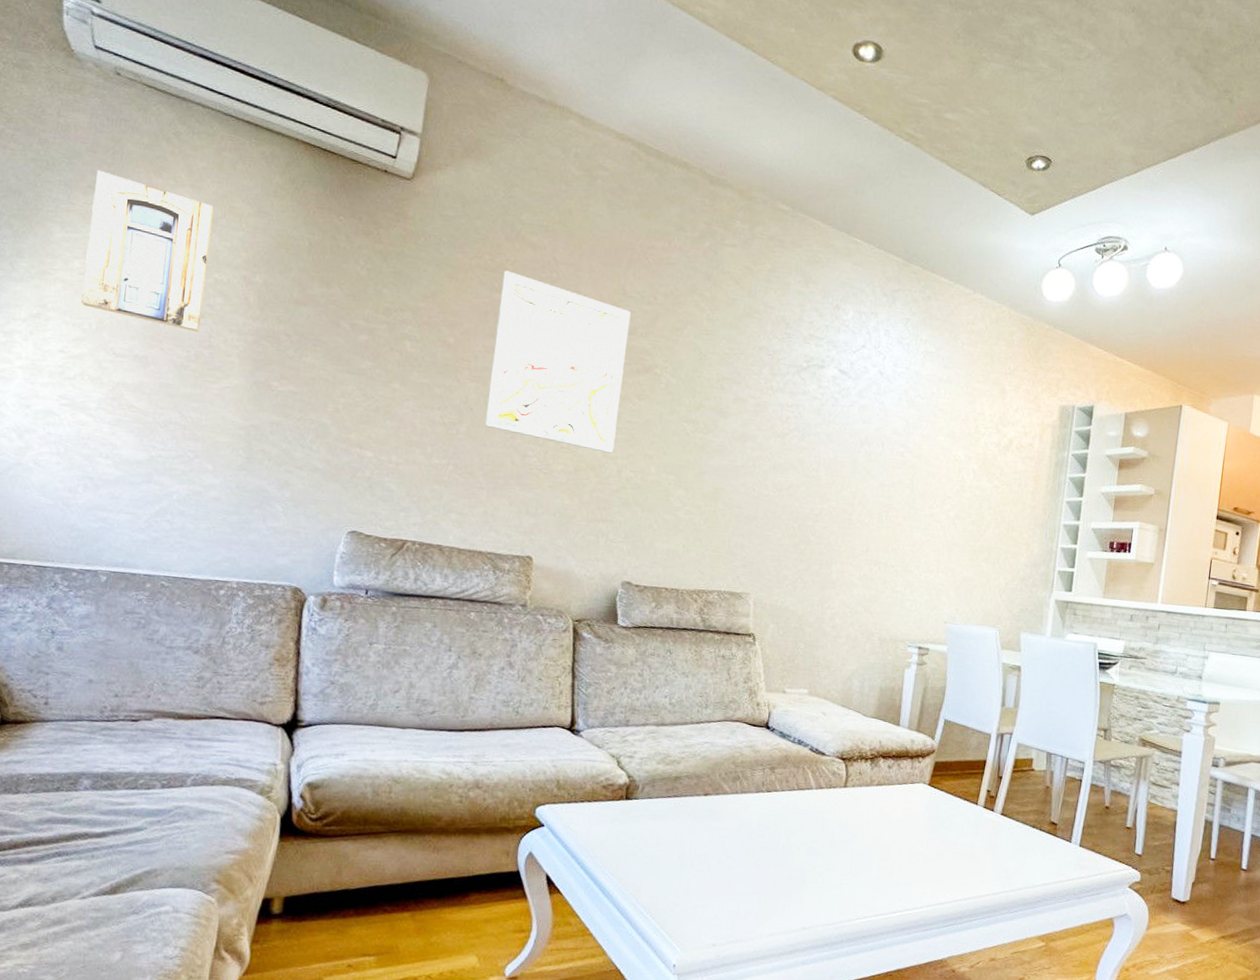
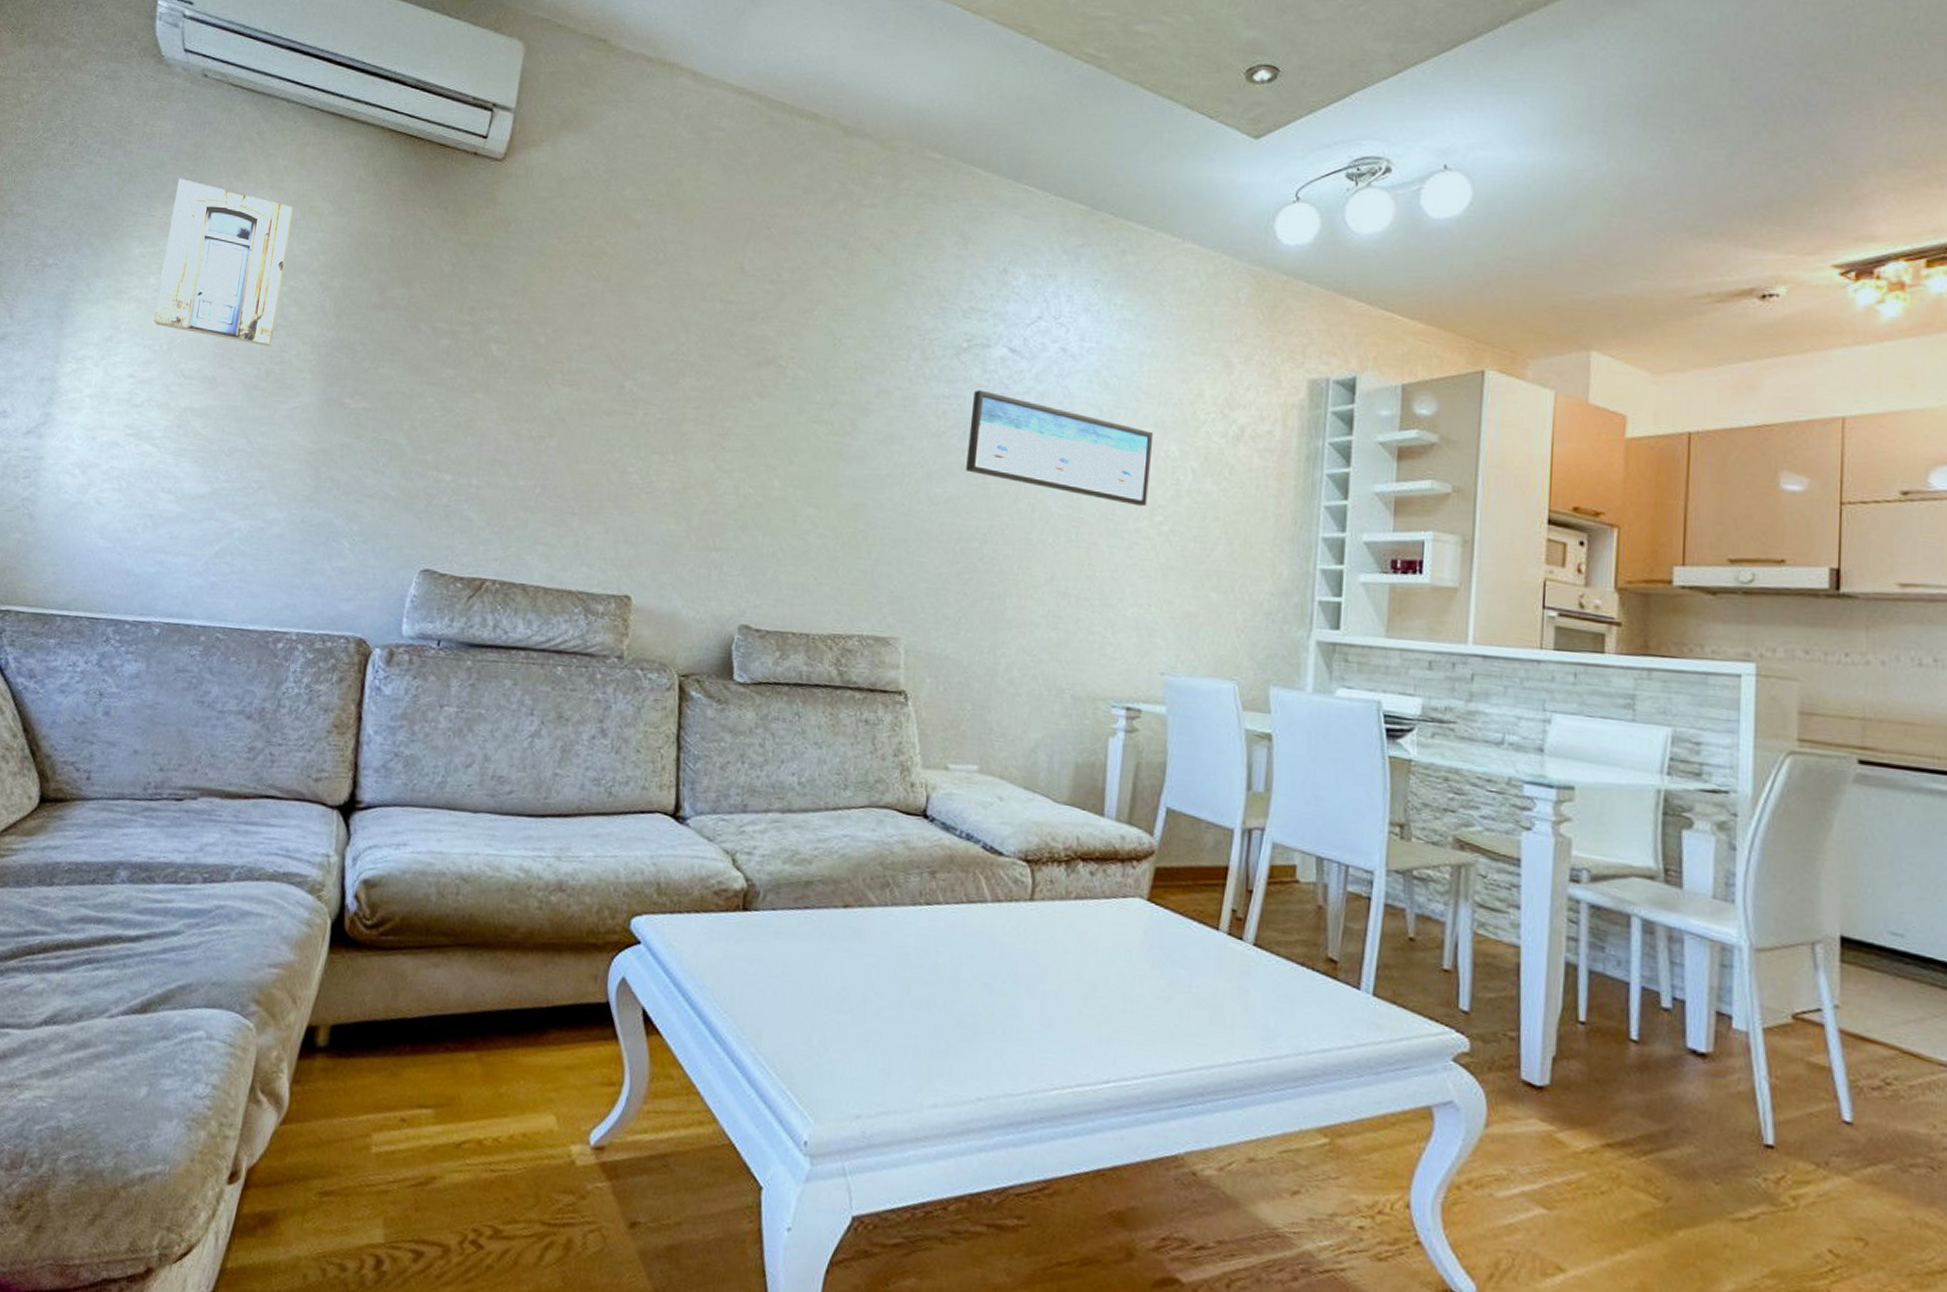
wall art: present [484,270,631,453] -> none [577,254,750,465]
wall art: none [803,401,946,498] -> present [966,390,1154,507]

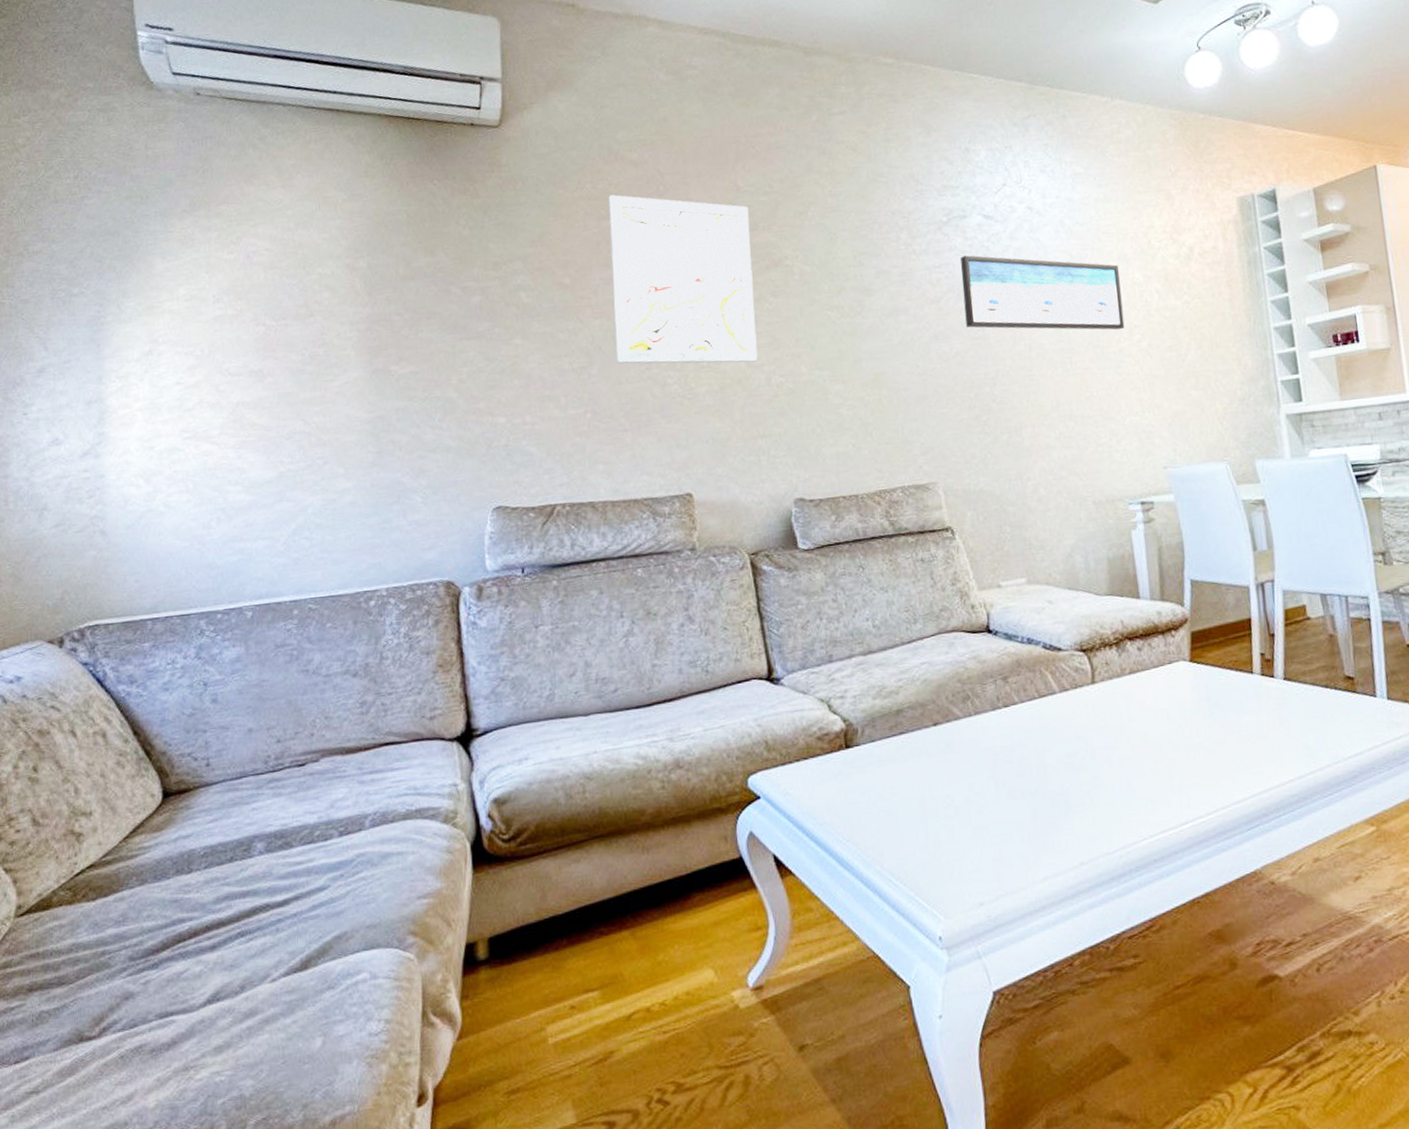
wall art: present [153,178,293,347] -> none [189,192,311,333]
wall art: none [577,254,750,465] -> present [608,194,758,364]

